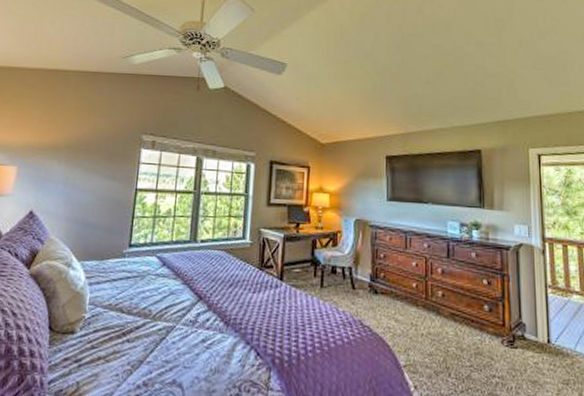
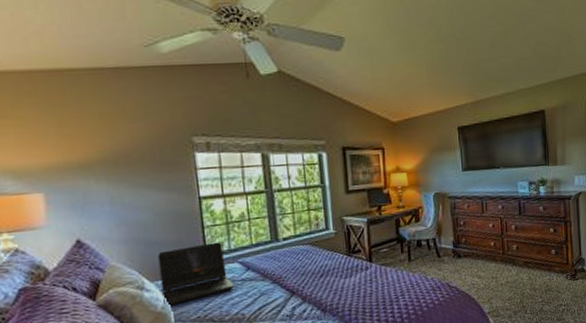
laptop computer: none [84,233,149,288] -> present [157,242,235,306]

